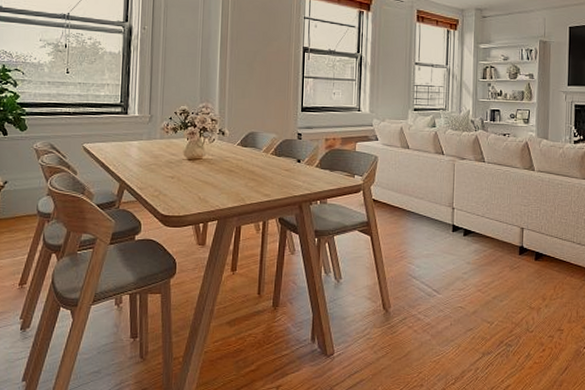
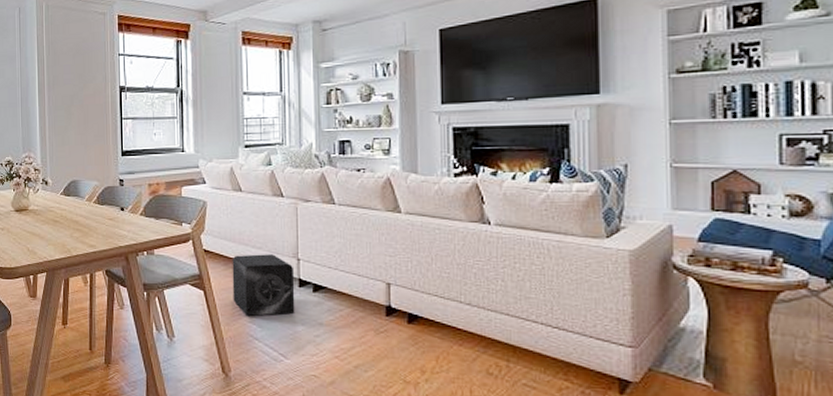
speaker: none [396,203,450,257] -> present [232,254,295,316]

